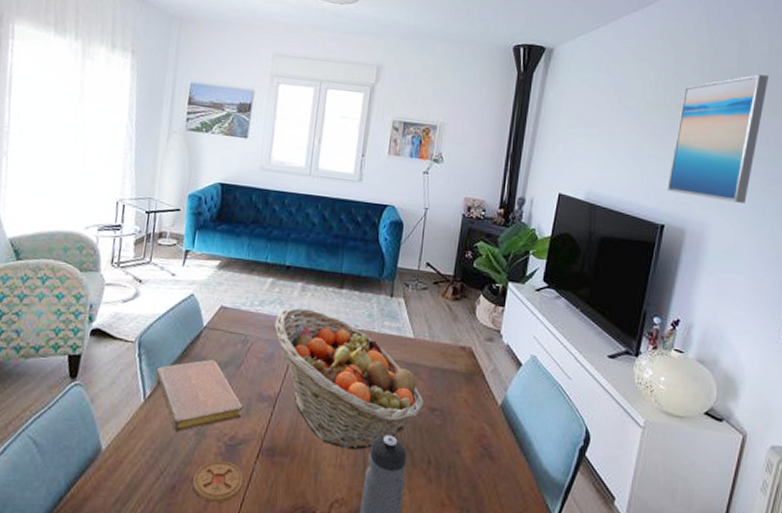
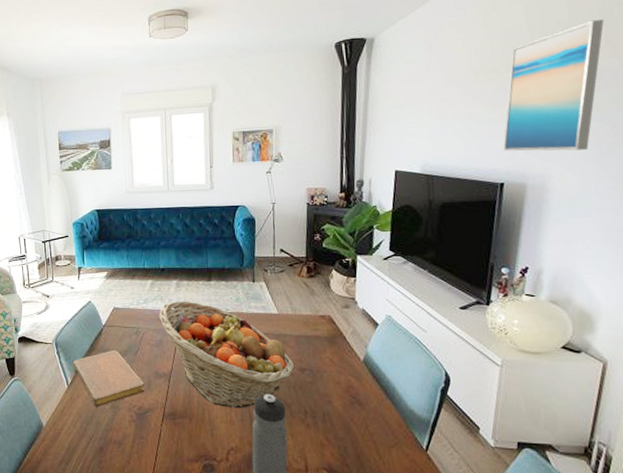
coaster: present [193,461,244,503] -> none [116,426,155,457]

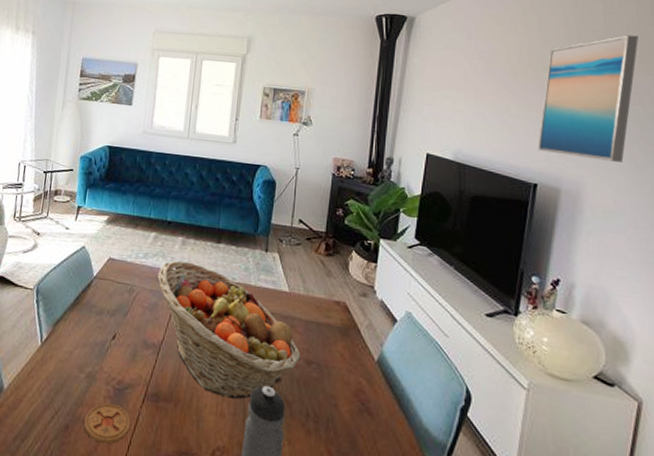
notebook: present [72,350,145,407] -> none [51,307,130,374]
coaster: none [116,426,155,457] -> present [84,403,131,444]

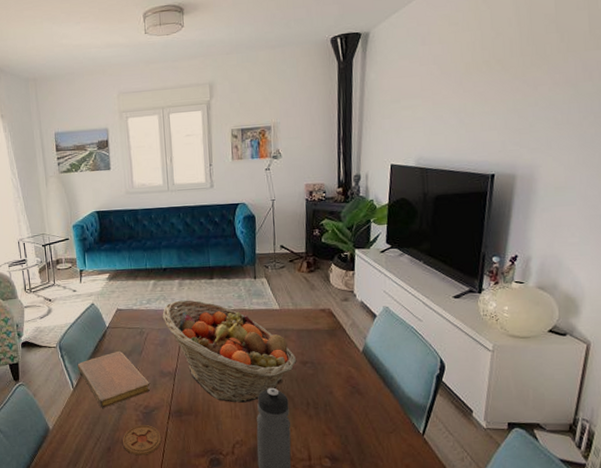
notebook: none [51,307,130,374] -> present [77,351,150,408]
wall art: present [538,35,639,162] -> none [493,11,588,143]

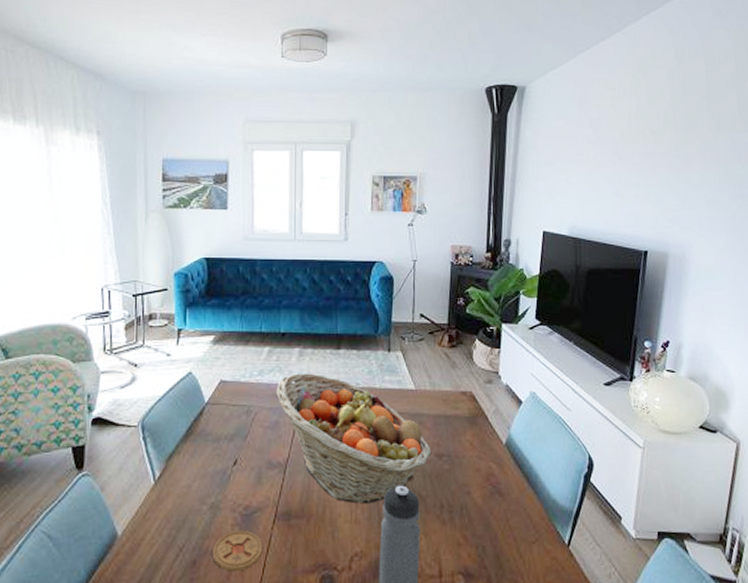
notebook: present [77,351,150,408] -> none [163,435,254,508]

